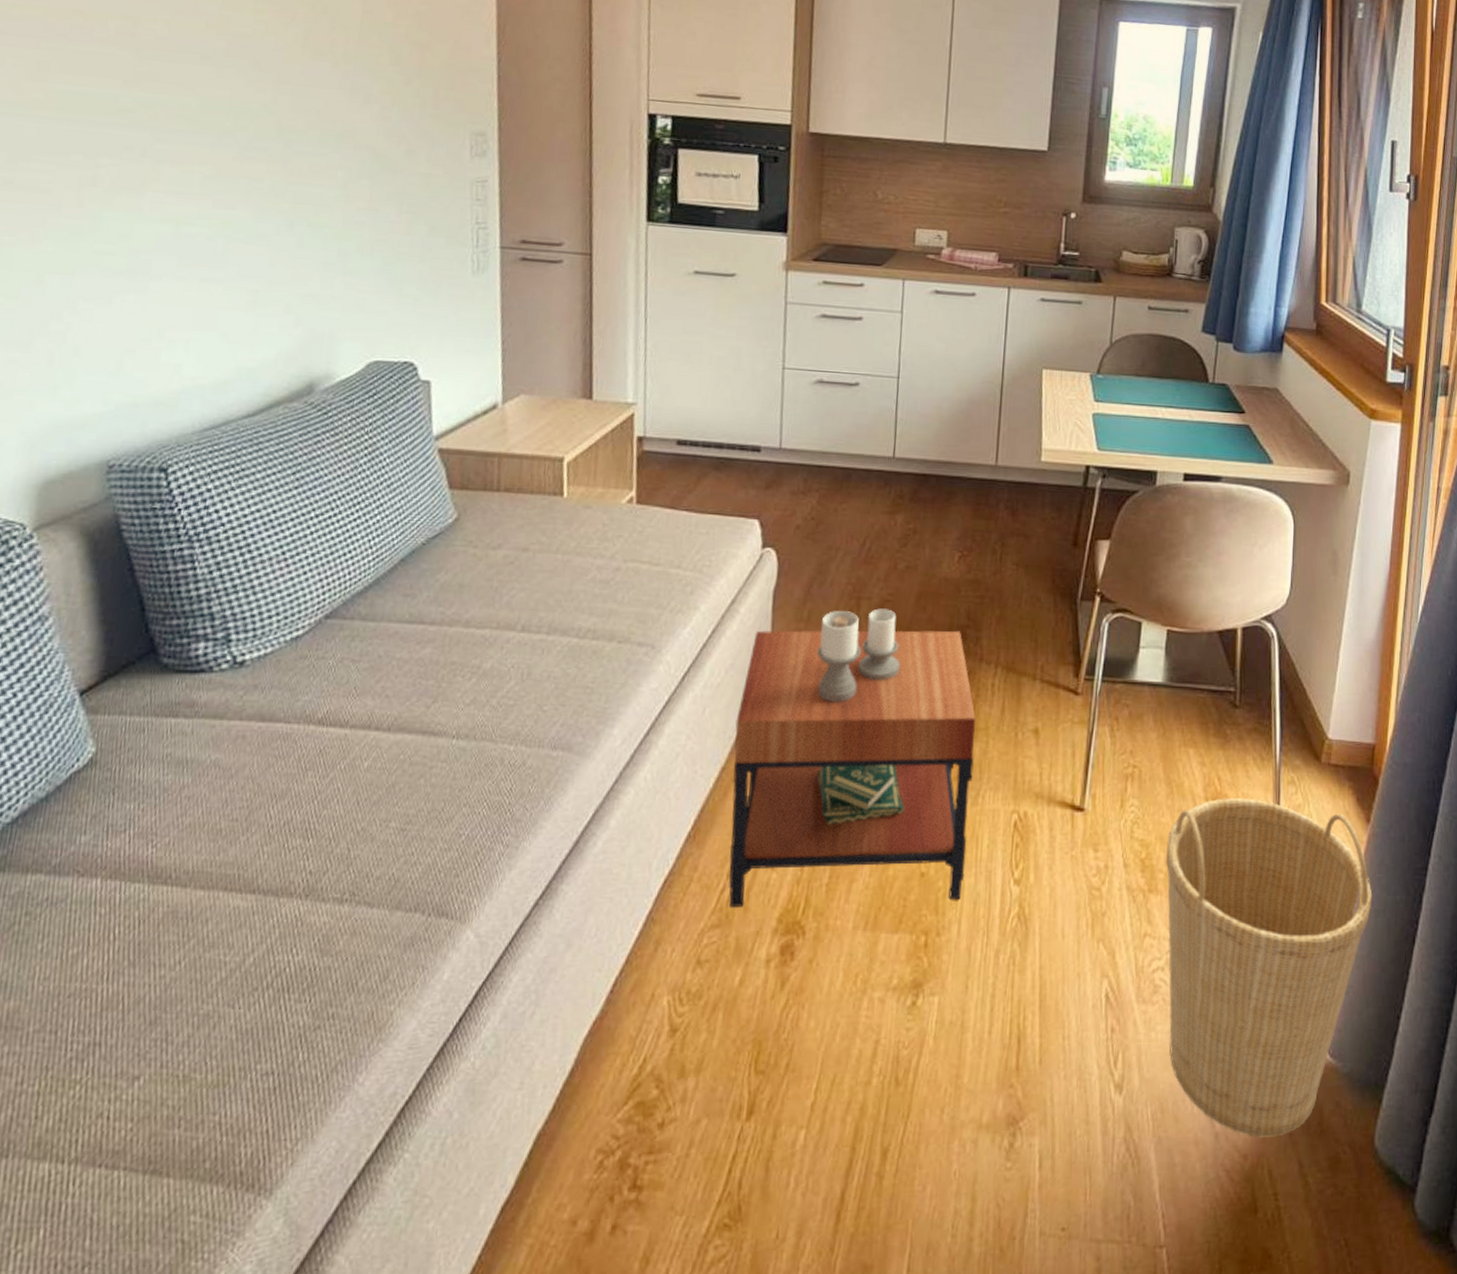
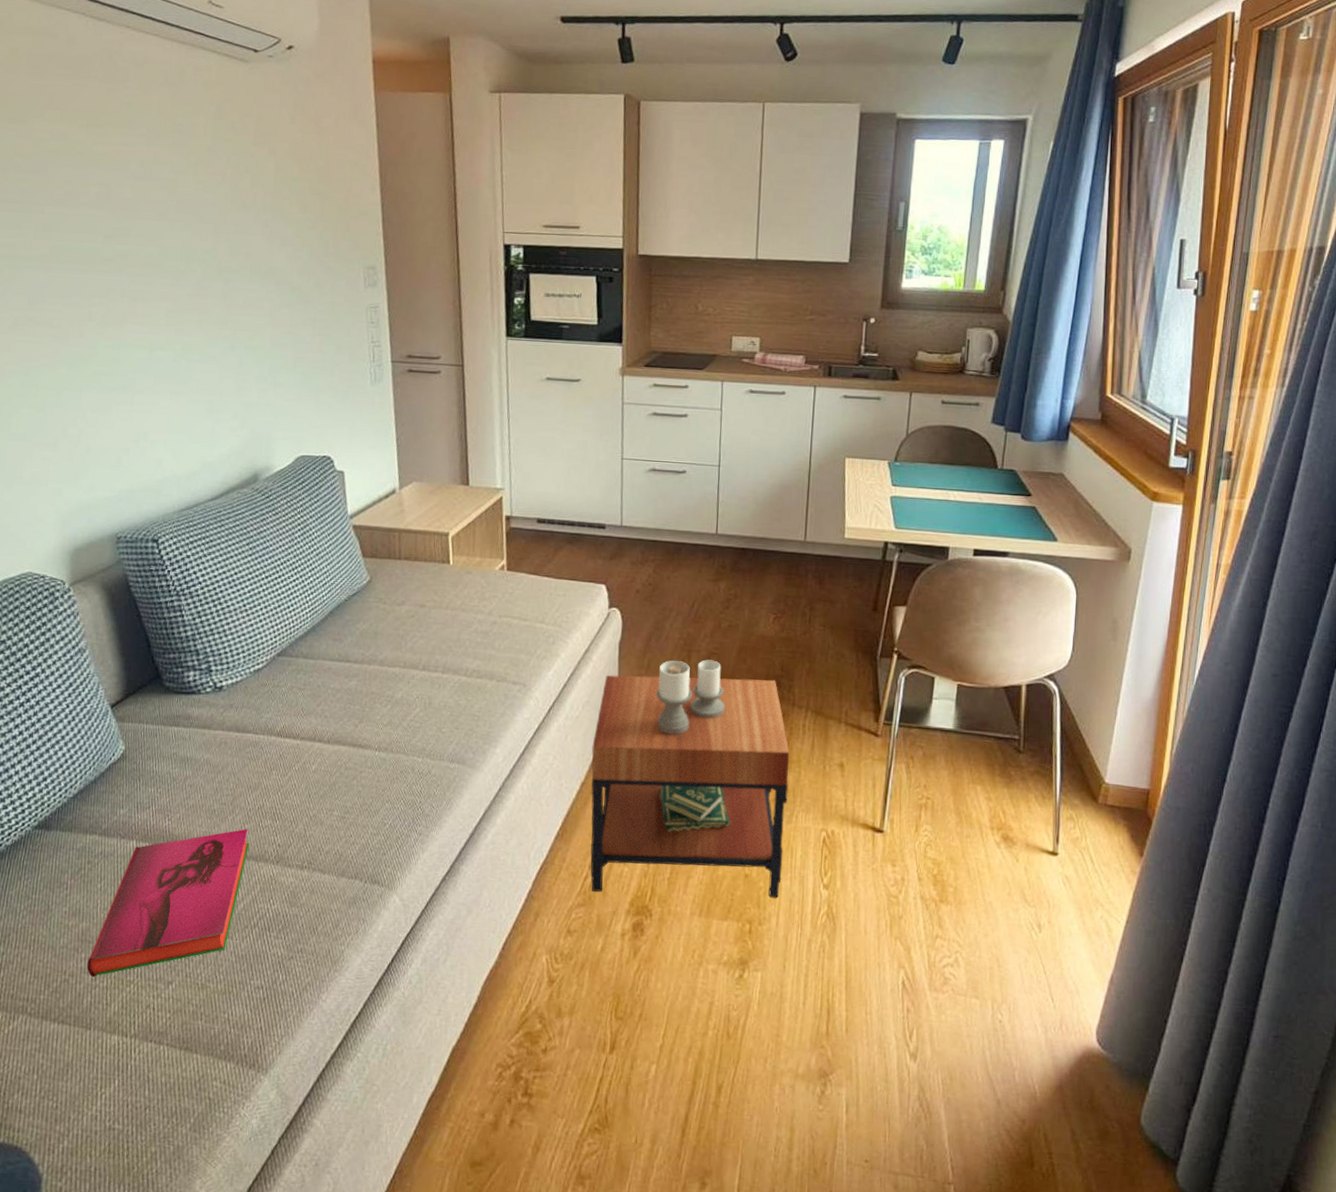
hardback book: none [10,852,268,1081] -> present [87,828,250,978]
basket: present [1166,797,1373,1137] -> none [955,828,1144,1108]

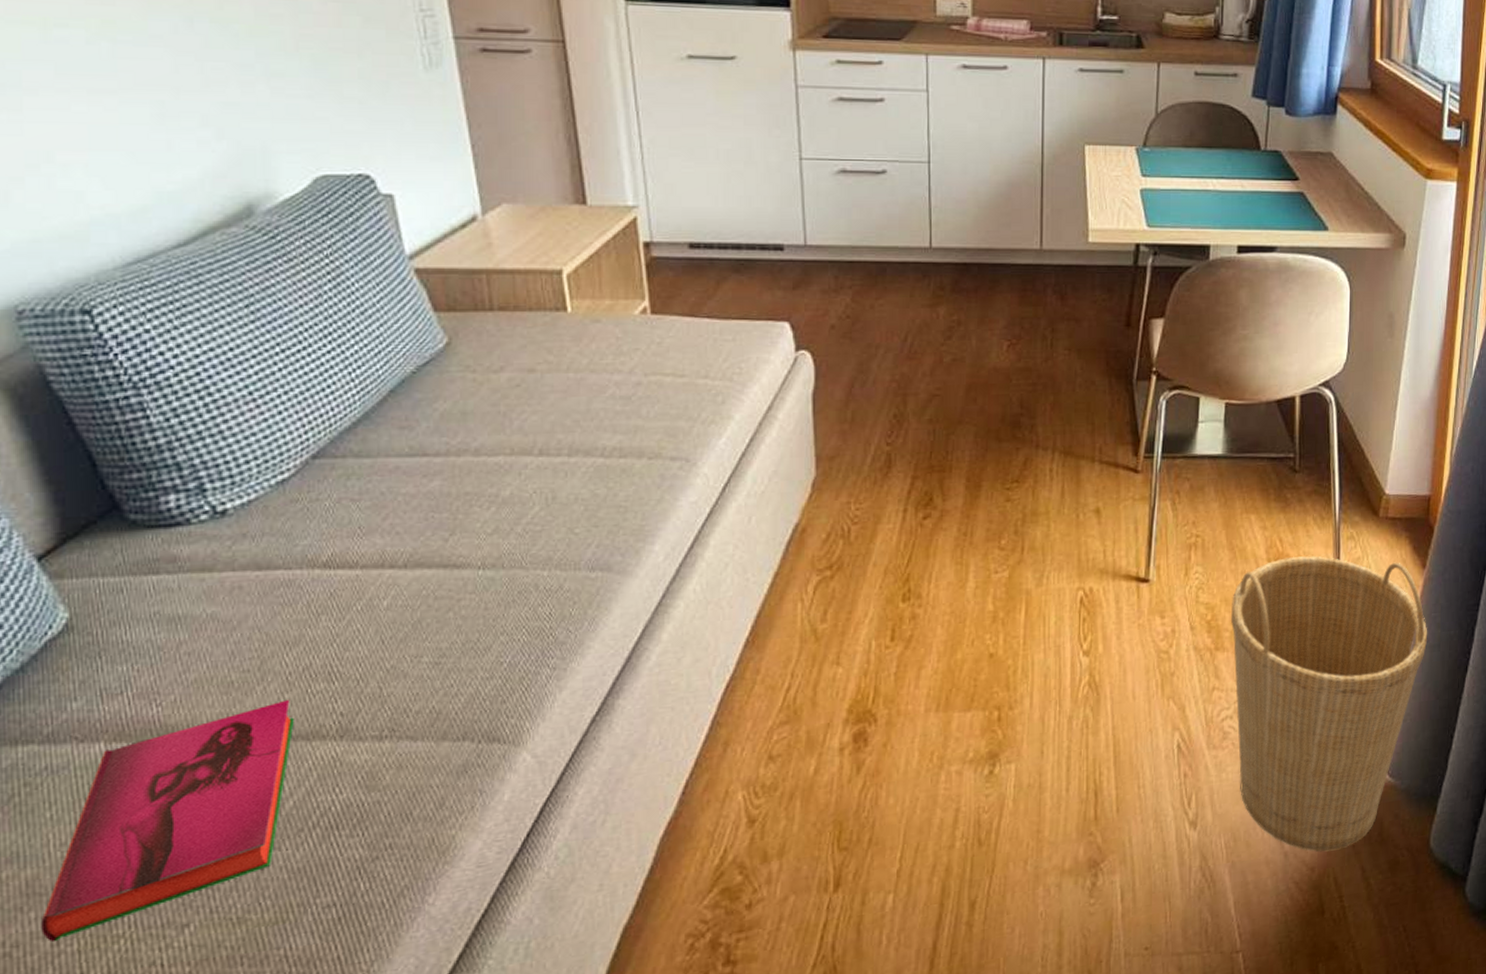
side table: present [590,659,790,898] -> none [785,403,1036,704]
basket: none [955,828,1144,1108] -> present [1231,556,1428,852]

